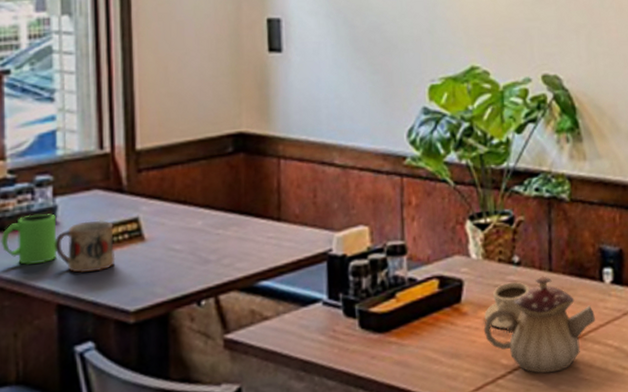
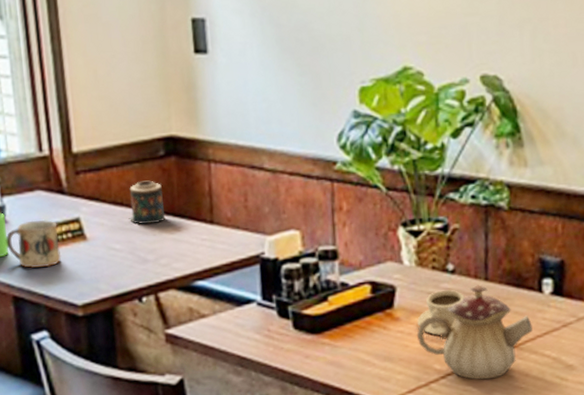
candle: none [191,177,231,223] -> present [129,180,166,224]

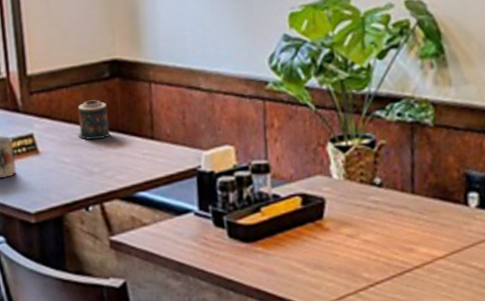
teapot: present [416,285,533,380] -> none [345,198,459,289]
cup: present [417,289,465,335] -> none [346,202,392,245]

